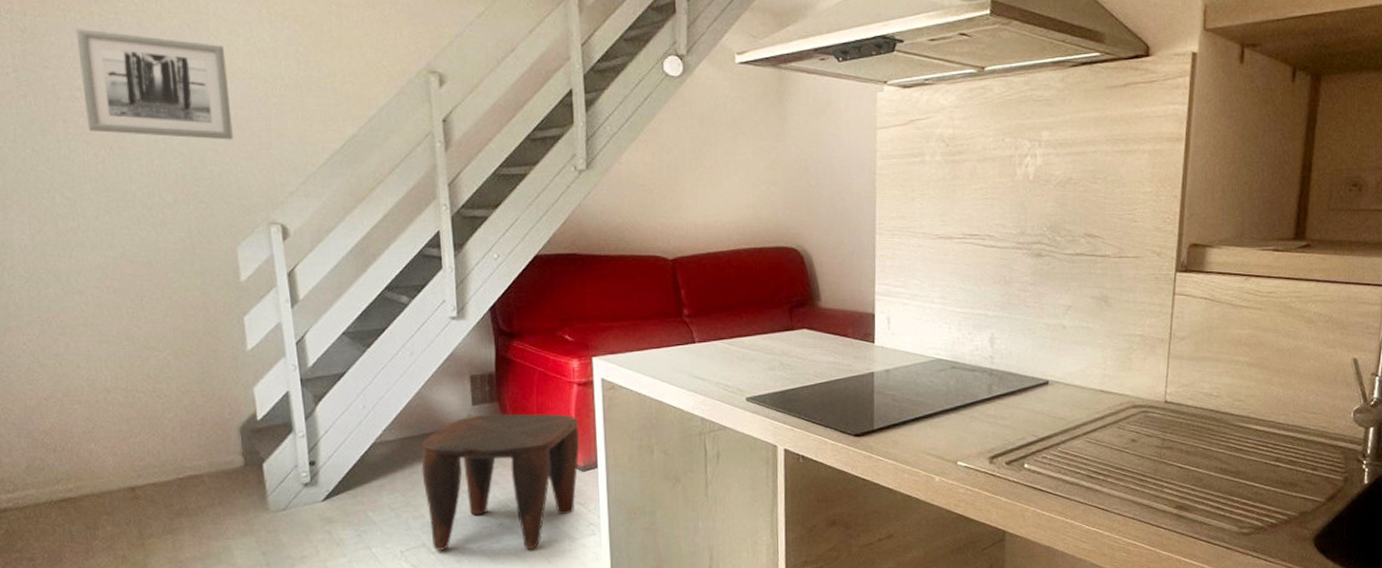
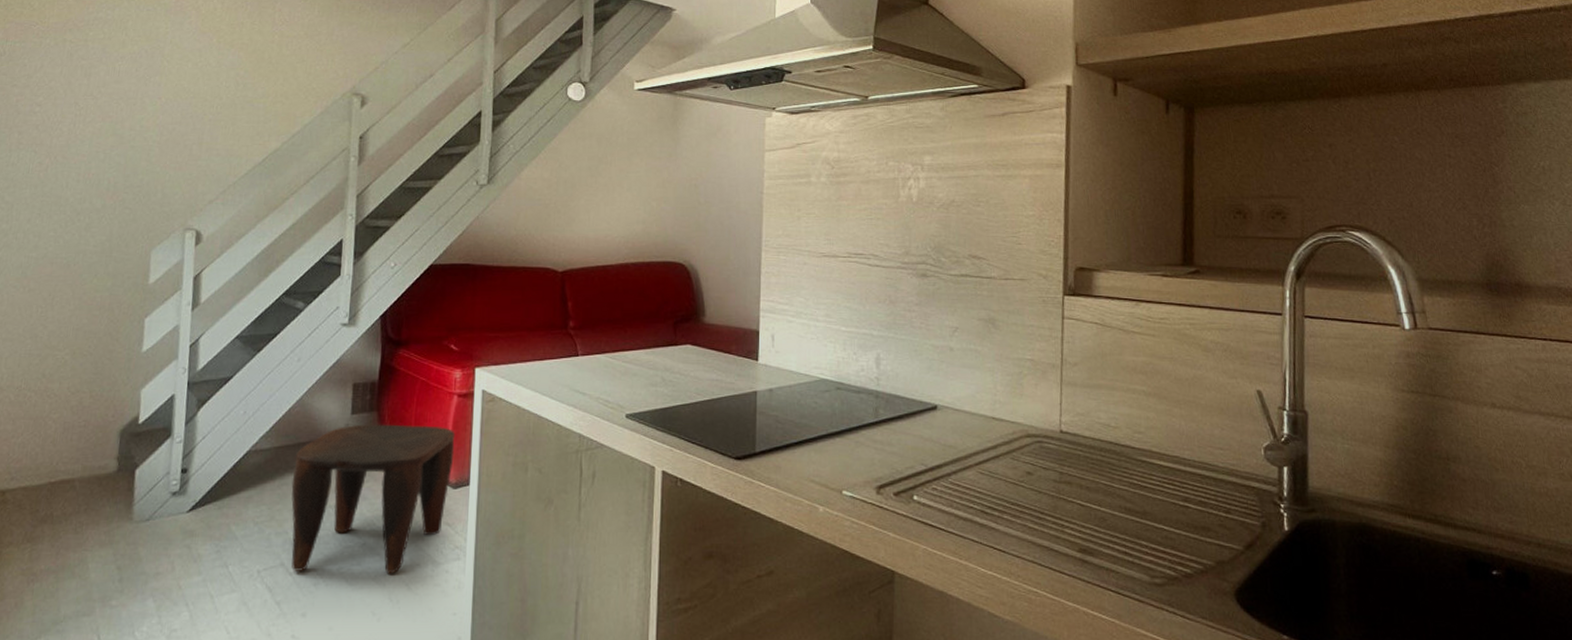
wall art: present [76,28,233,140] -> none [39,52,174,152]

